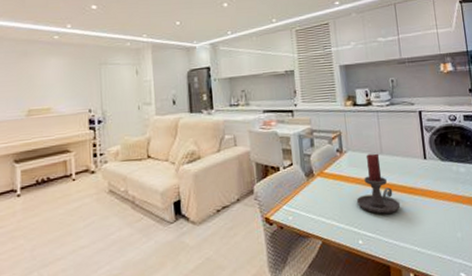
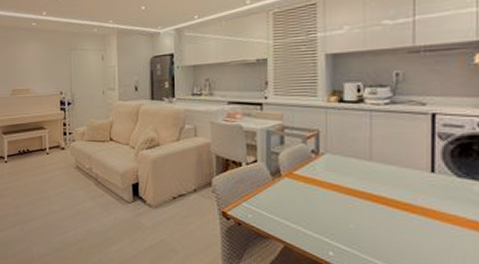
candle holder: present [356,153,401,214] -> none [330,159,390,229]

